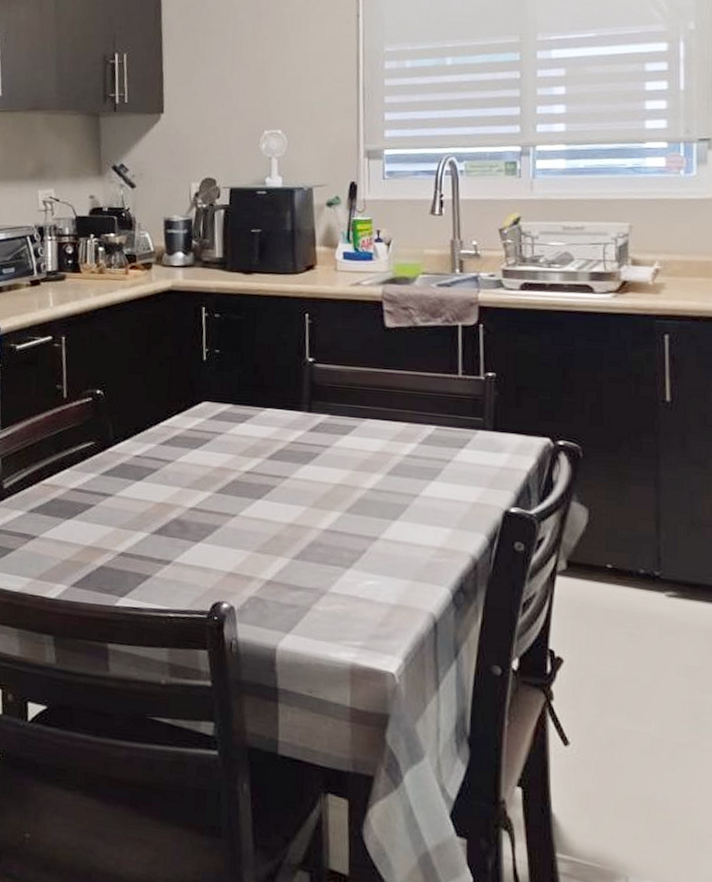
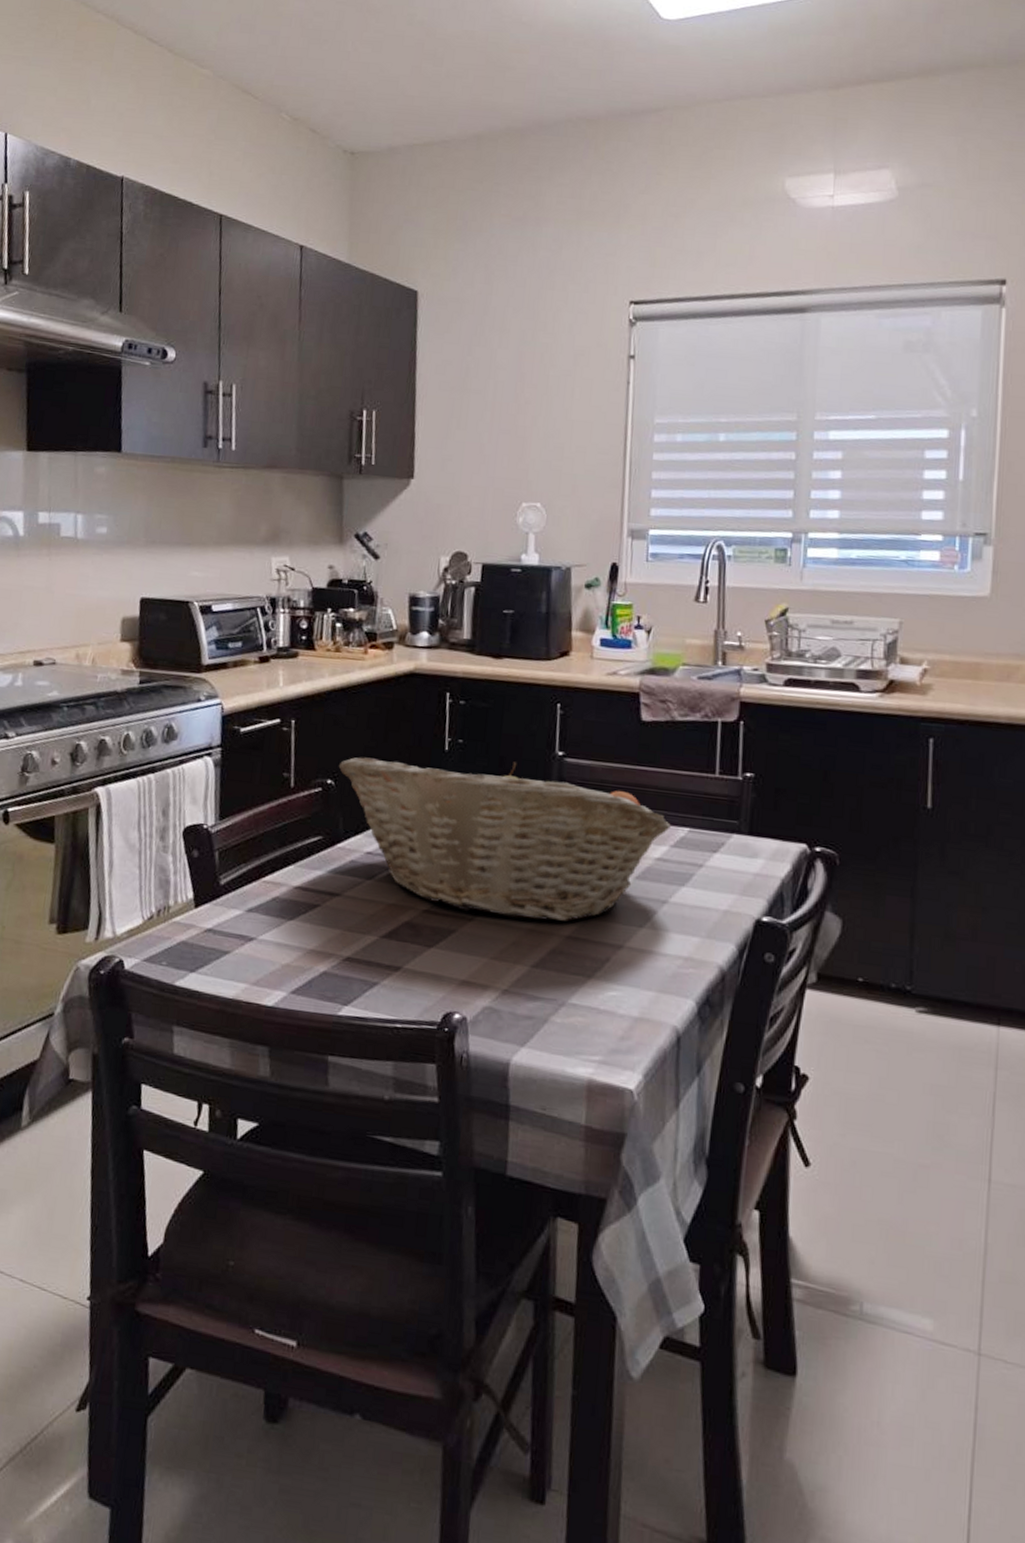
fruit basket: none [106,368,419,517] -> present [338,757,672,922]

